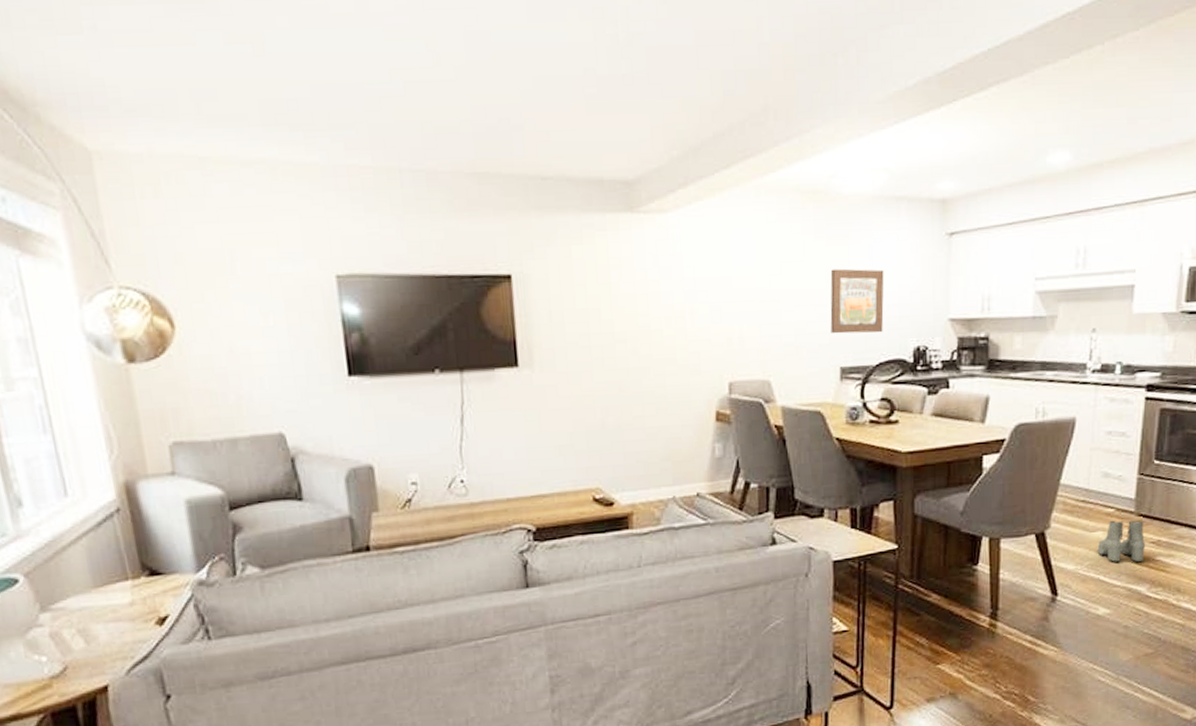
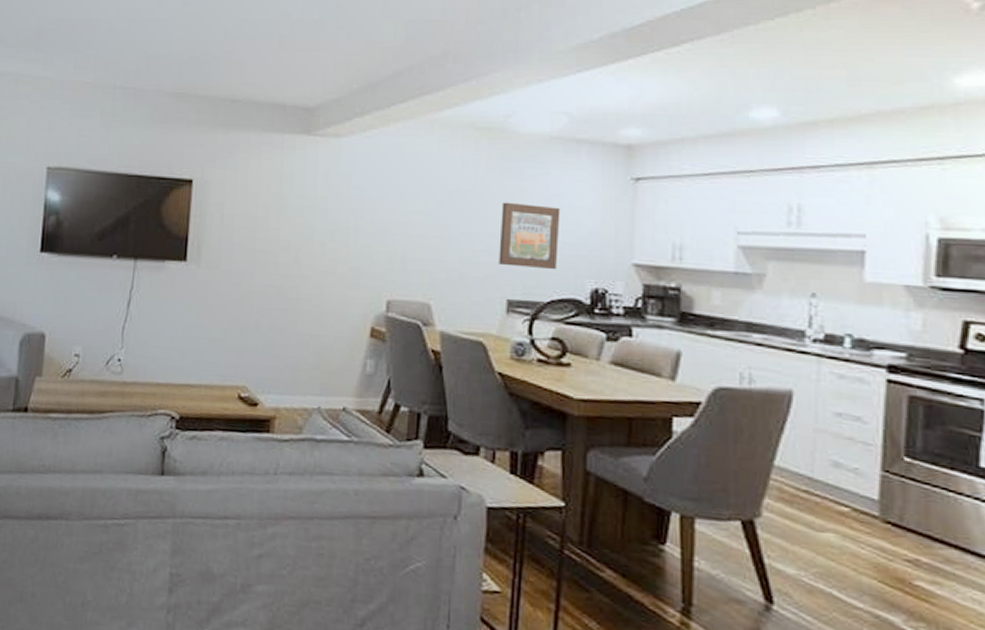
boots: present [1097,520,1146,563] -> none [827,521,898,584]

